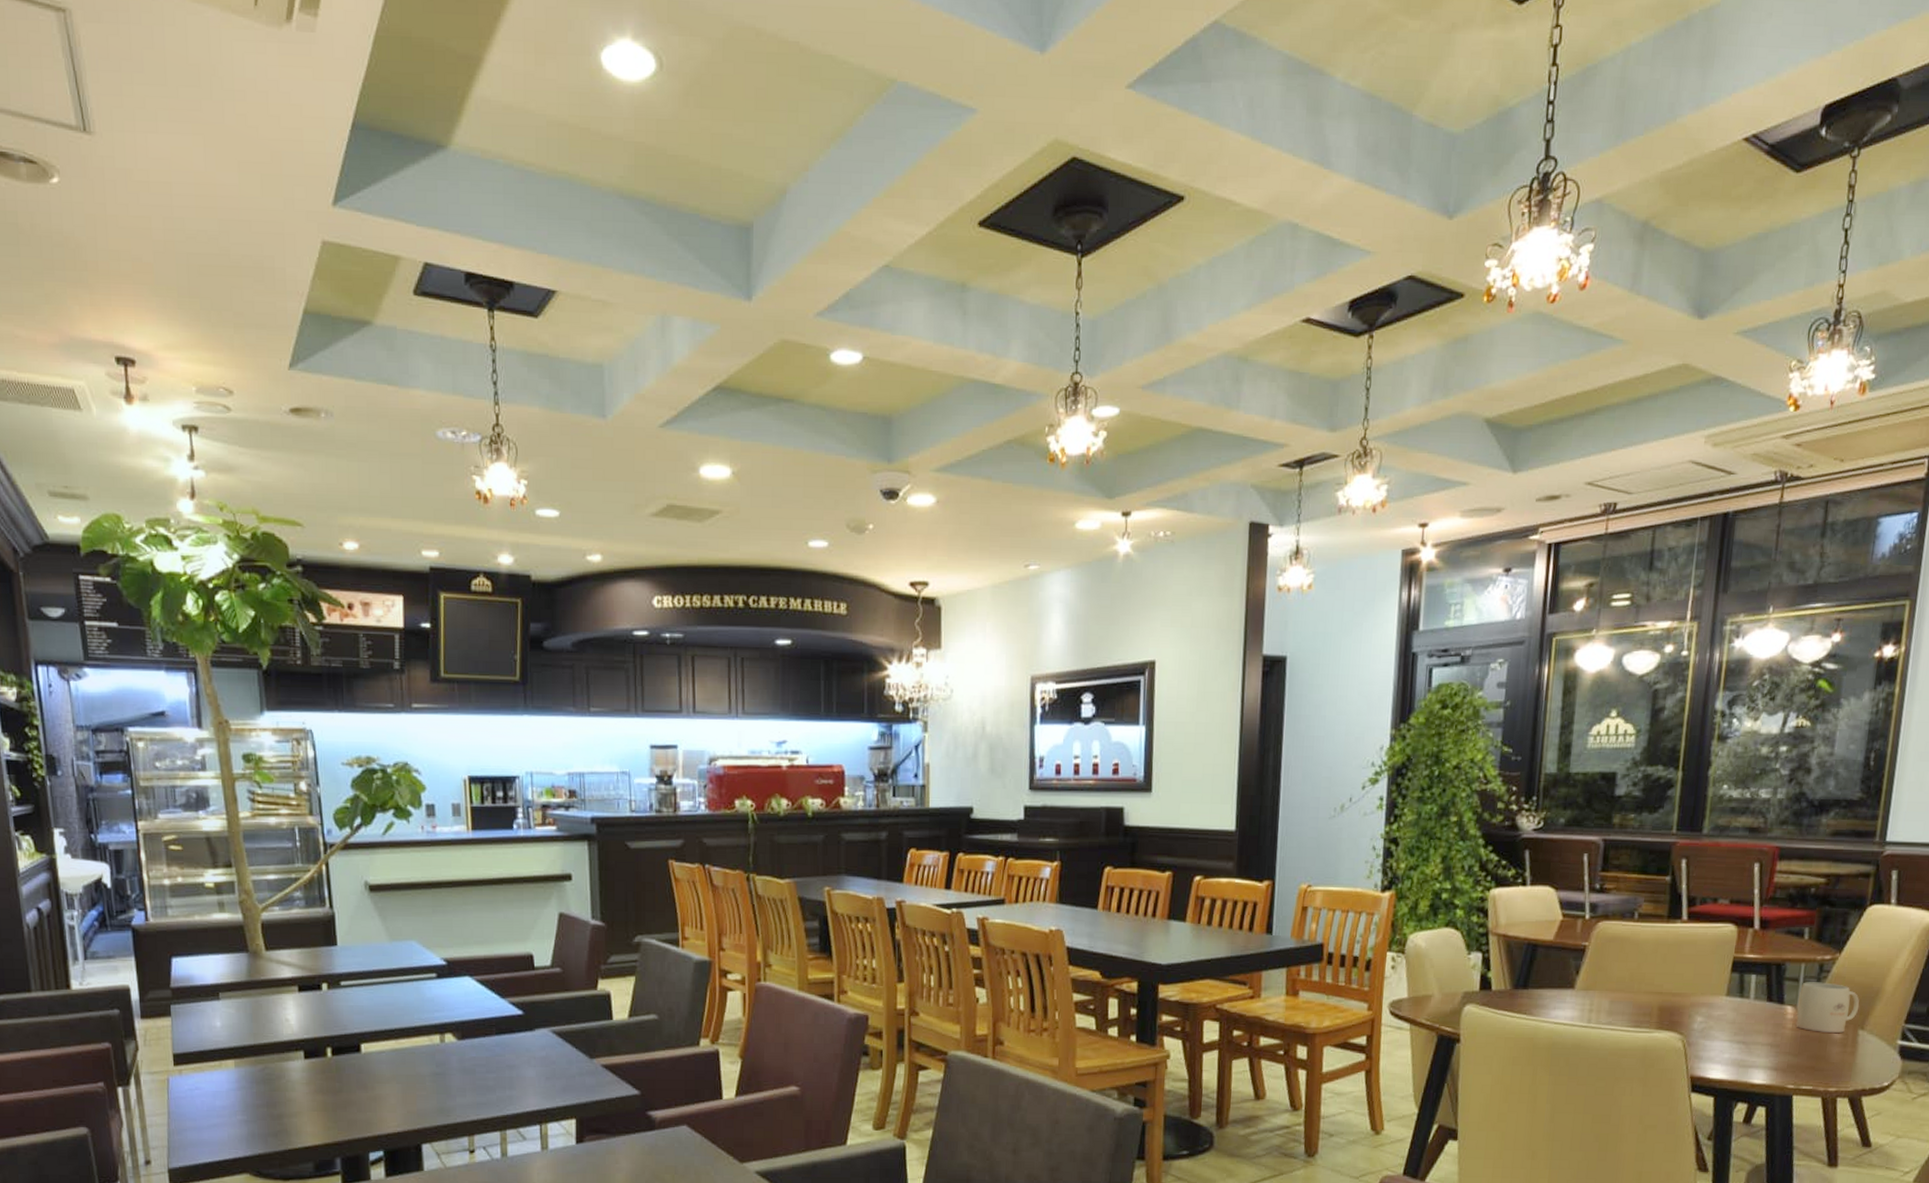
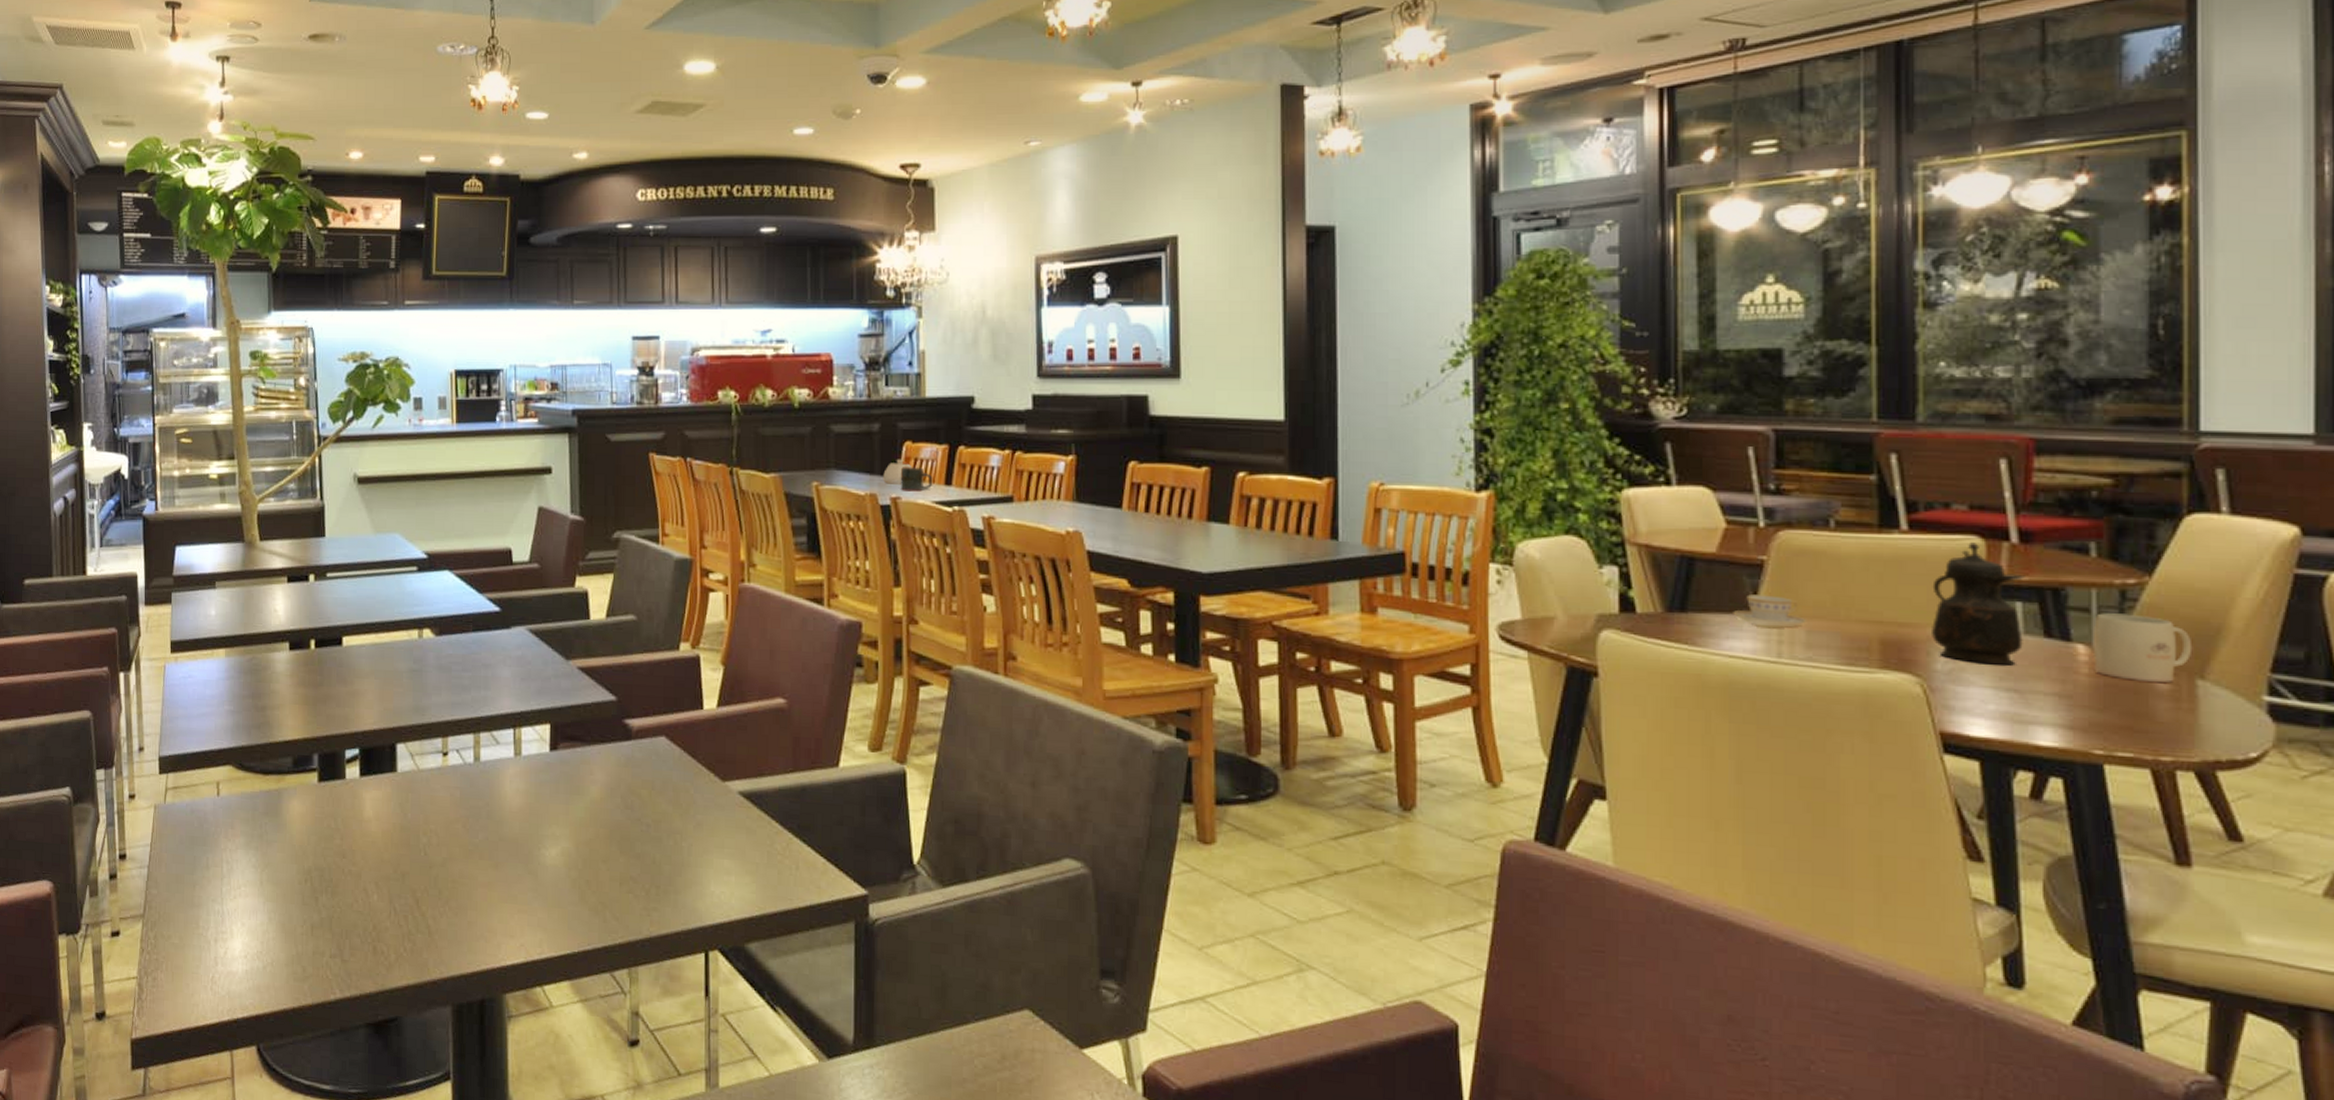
sugar bowl: none [888,865,915,890] -> present [882,459,911,486]
mug: none [904,873,935,895] -> present [900,467,933,492]
teacup: none [1560,973,1611,1000] -> present [1733,594,1807,629]
coffeepot: none [1694,929,1760,1025] -> present [1932,542,2025,667]

